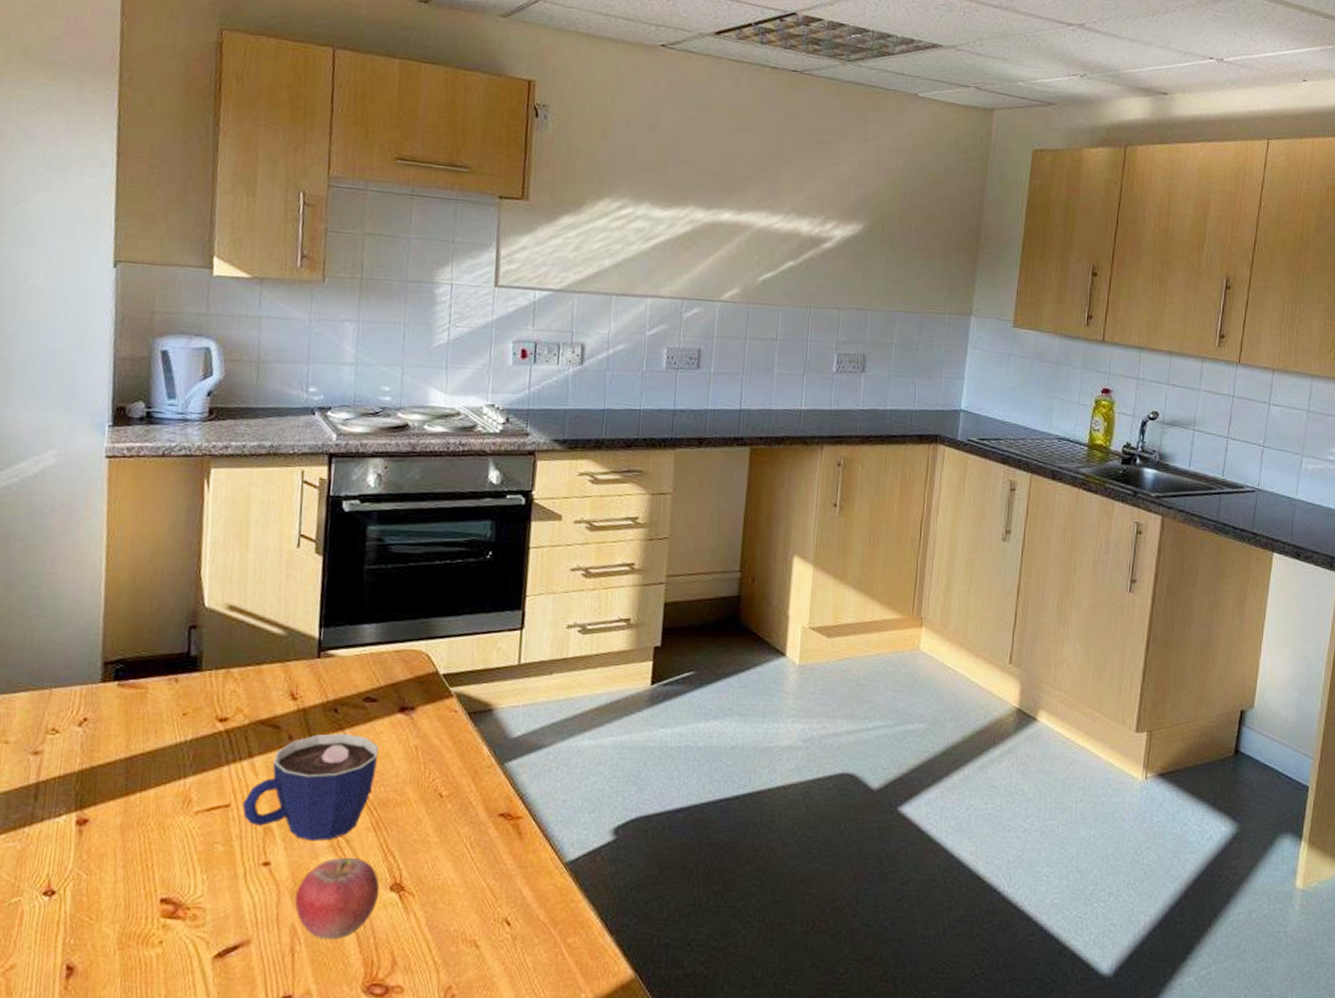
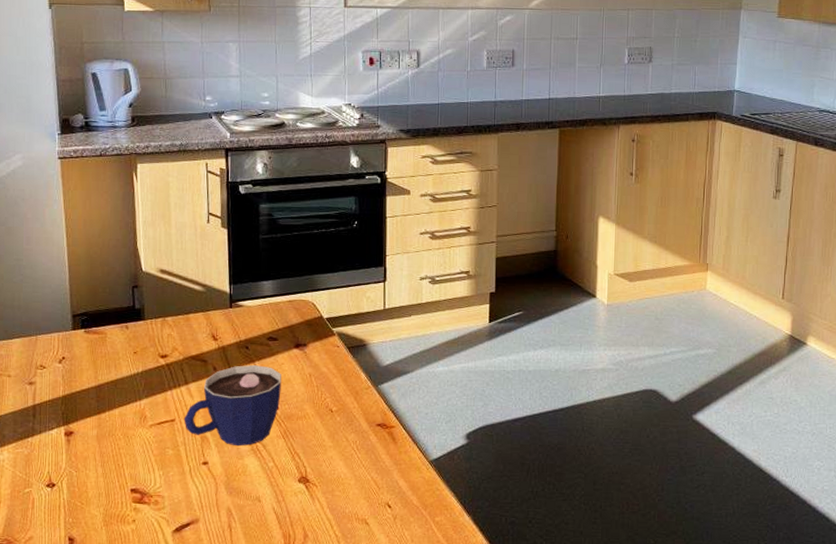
fruit: present [295,857,380,940] -> none [229,457,291,519]

